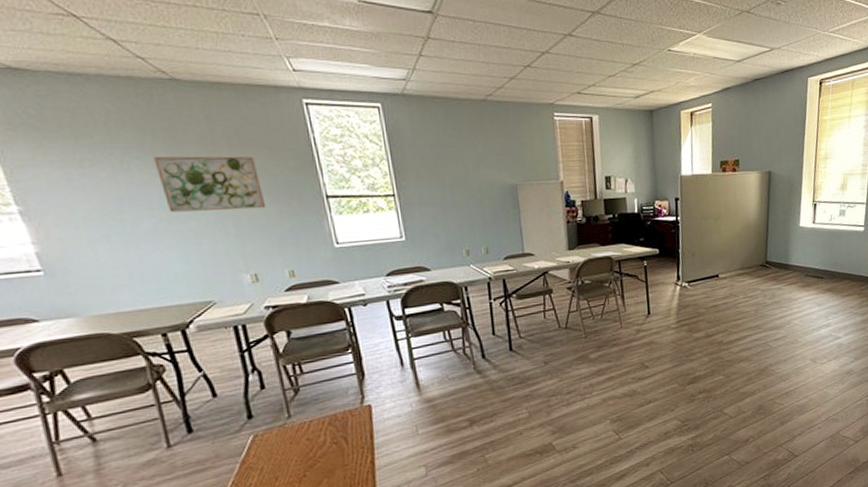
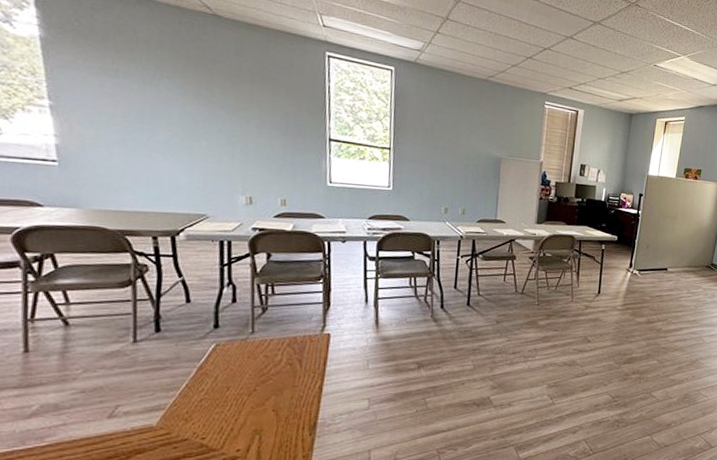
wall art: present [153,156,266,213] -> none [182,78,274,140]

